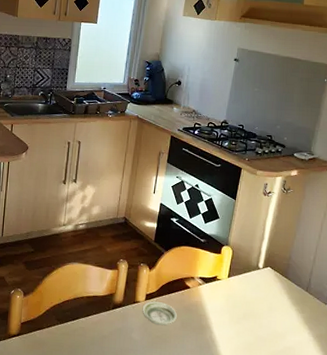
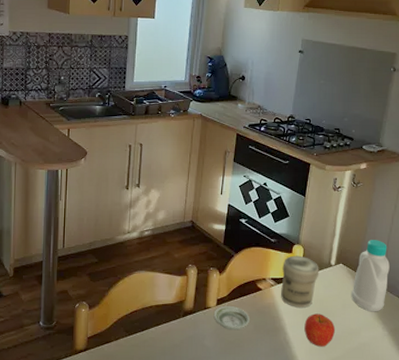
jar: none [208,256,247,308] -> present [281,255,319,308]
fruit: none [230,314,260,348] -> present [304,313,335,347]
bottle: none [278,245,317,317] -> present [352,240,390,312]

